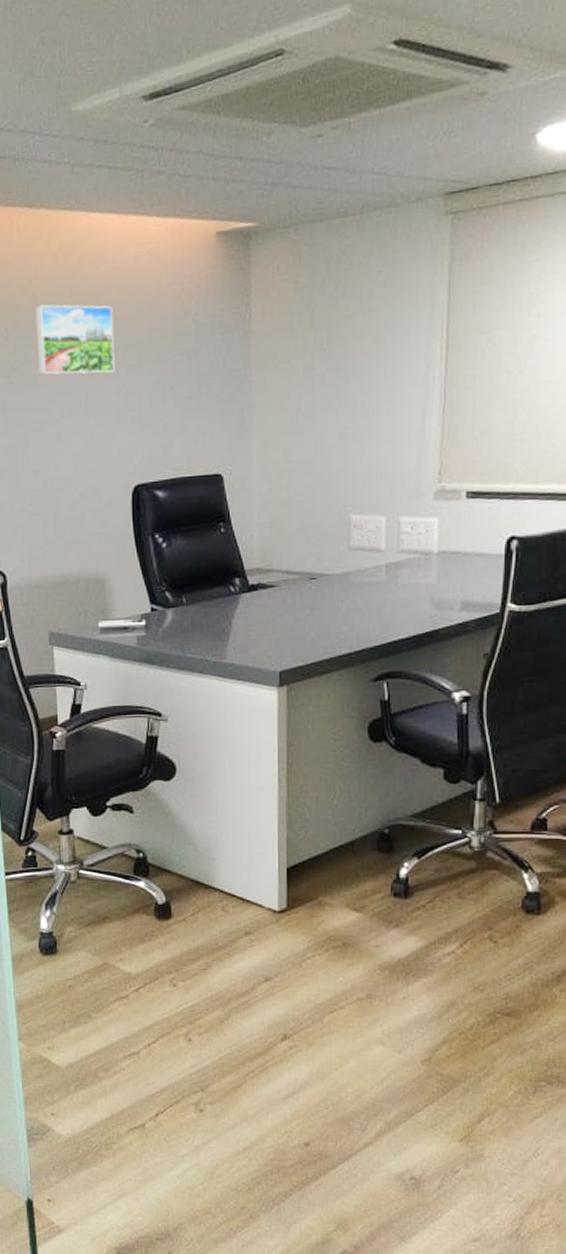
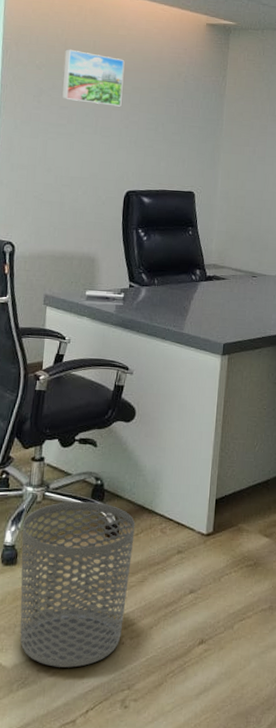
waste bin: none [58,879,191,1067] -> present [20,501,135,668]

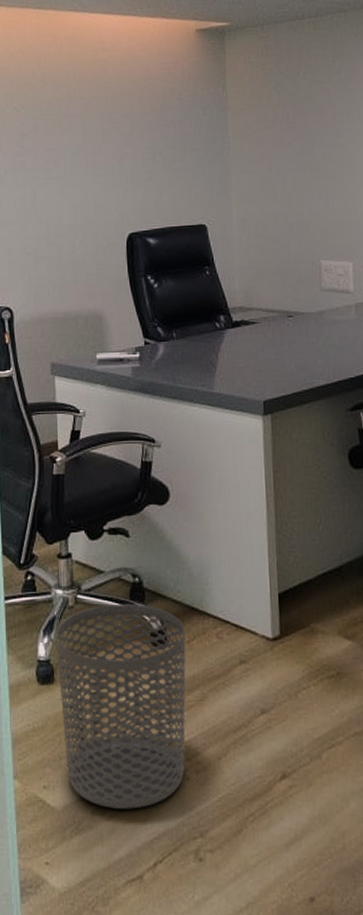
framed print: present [62,49,125,107] -> none [43,84,112,141]

